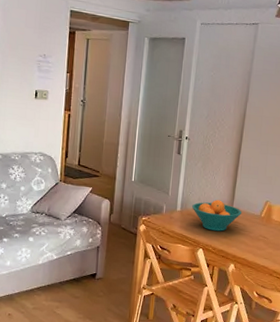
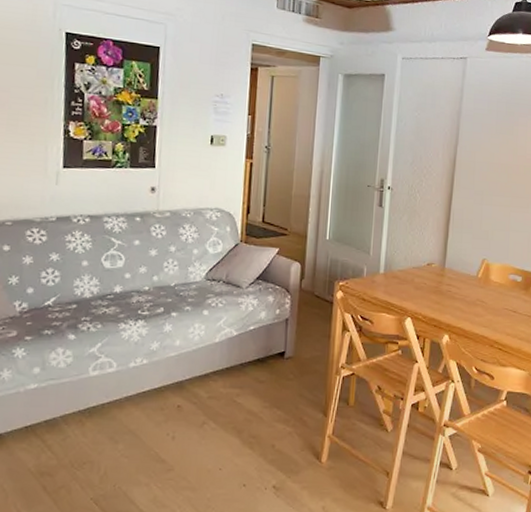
fruit bowl: present [191,200,242,232] -> none [396,259,456,296]

